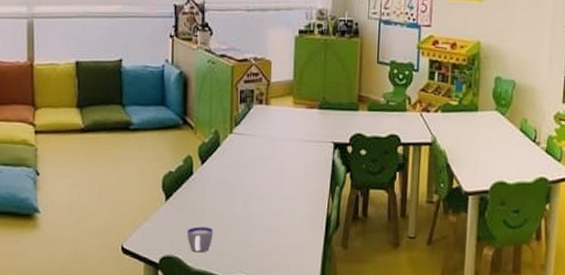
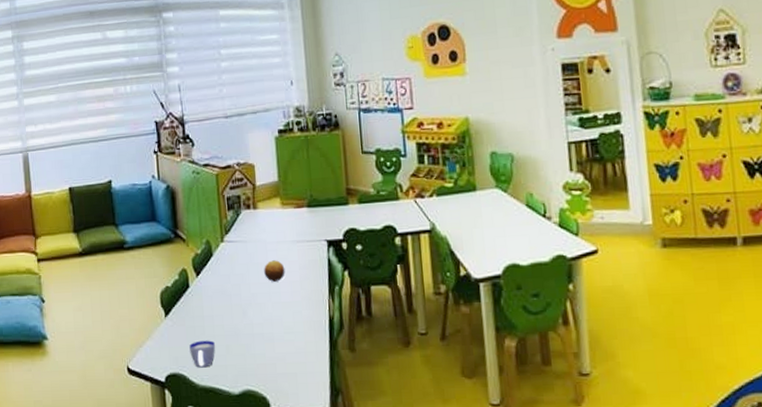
fruit: none [269,156,290,177] -> present [264,260,285,282]

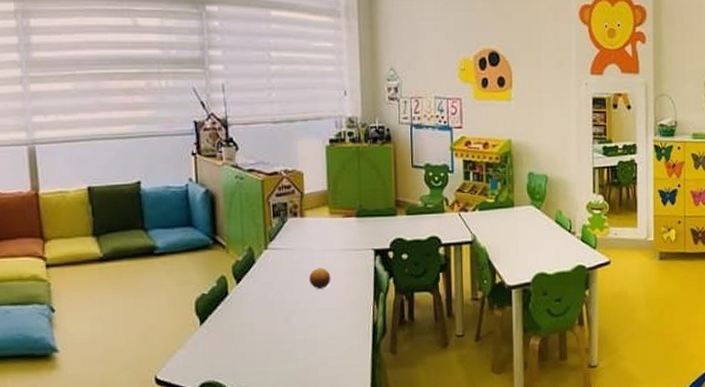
cup: present [189,340,216,368] -> none [227,347,256,375]

